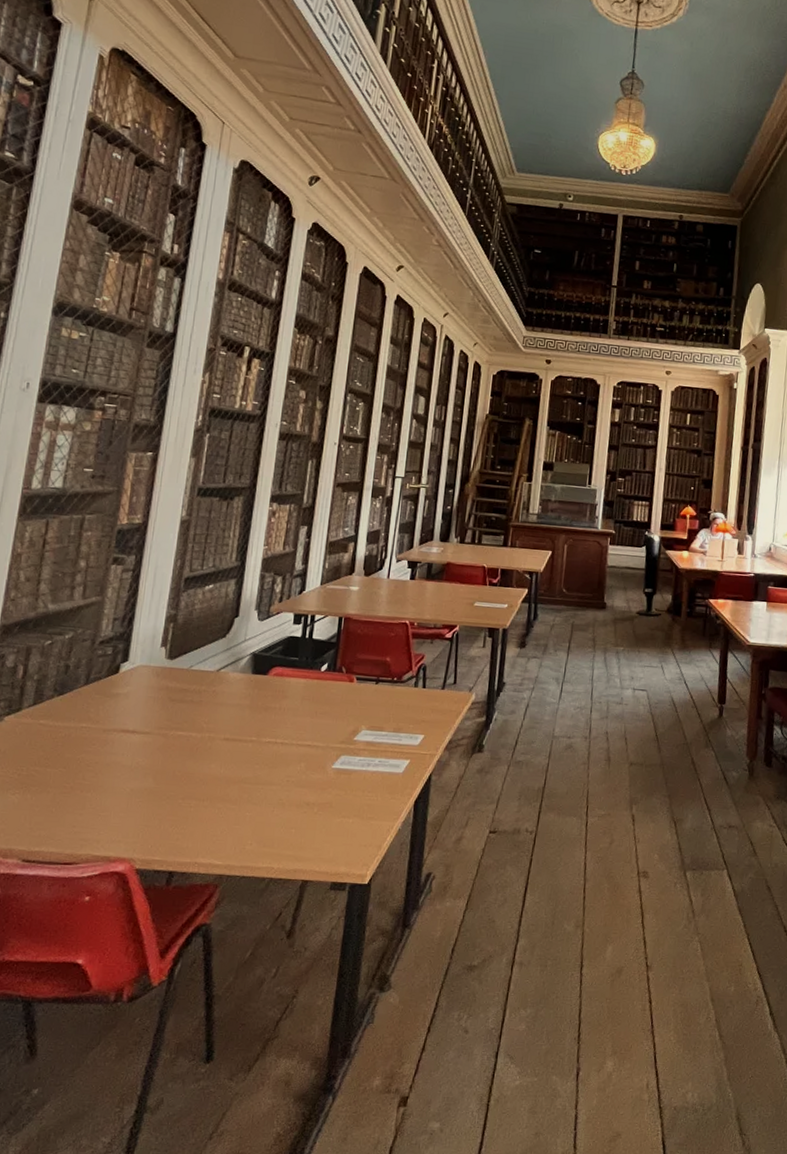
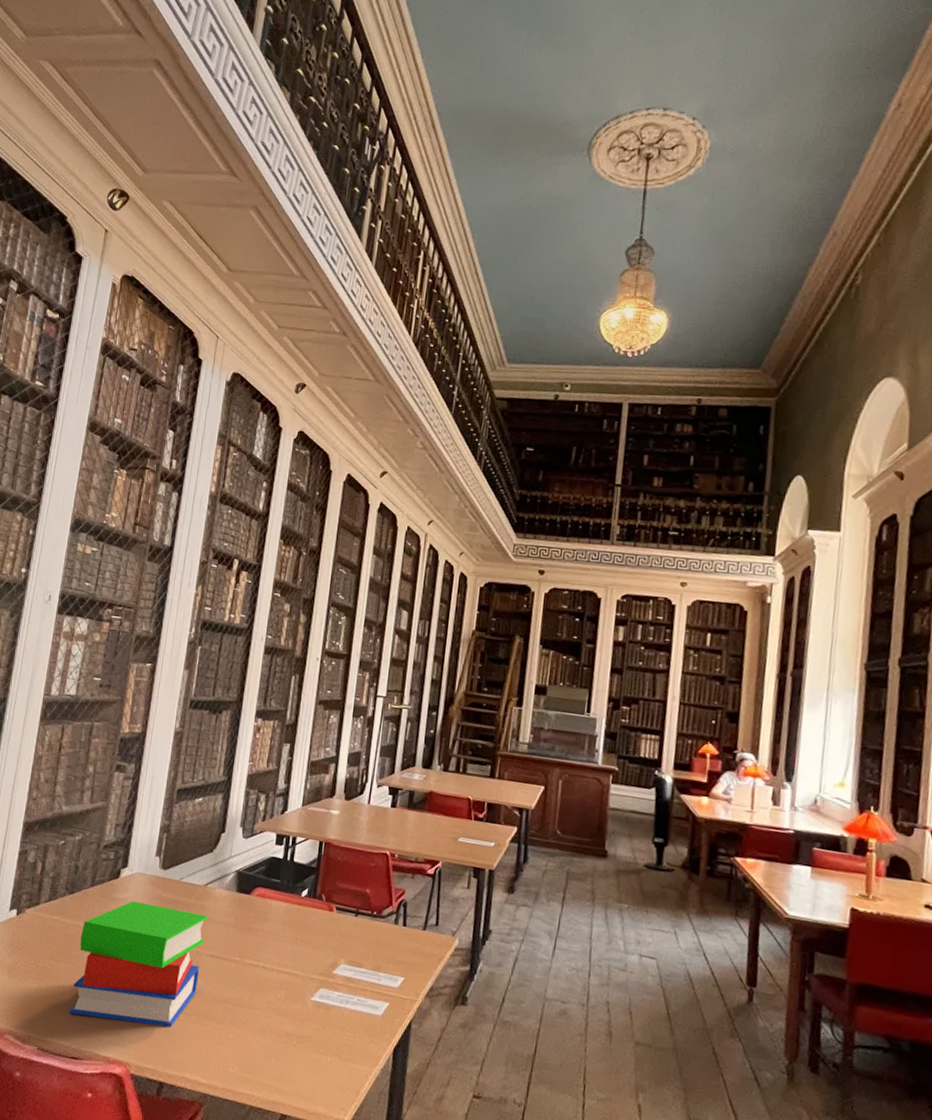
book: none [60,695,221,819] -> present [69,901,208,1028]

